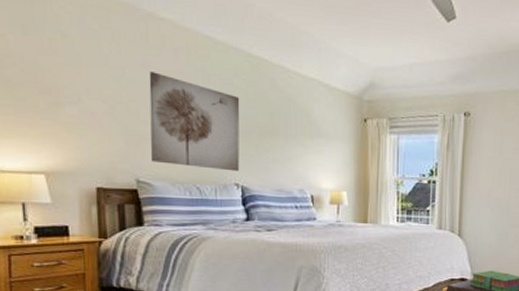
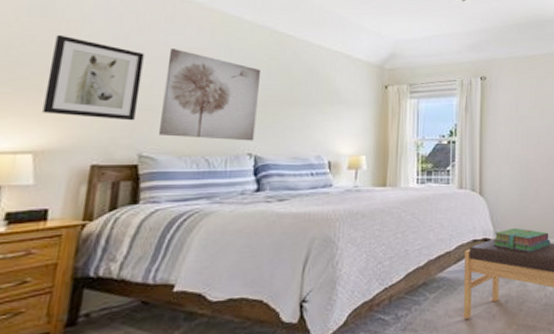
wall art: none [41,53,128,147] -> present [42,34,144,121]

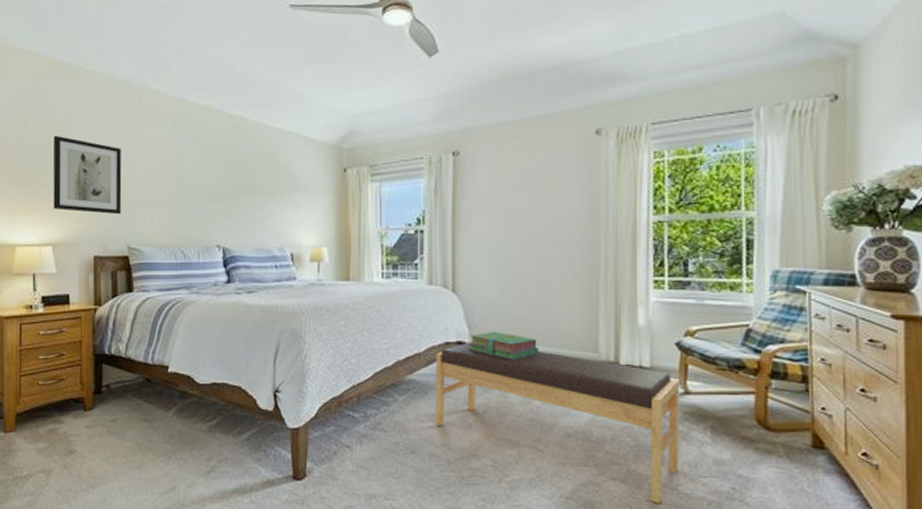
wall art: present [159,49,262,141] -> none [141,141,222,233]

